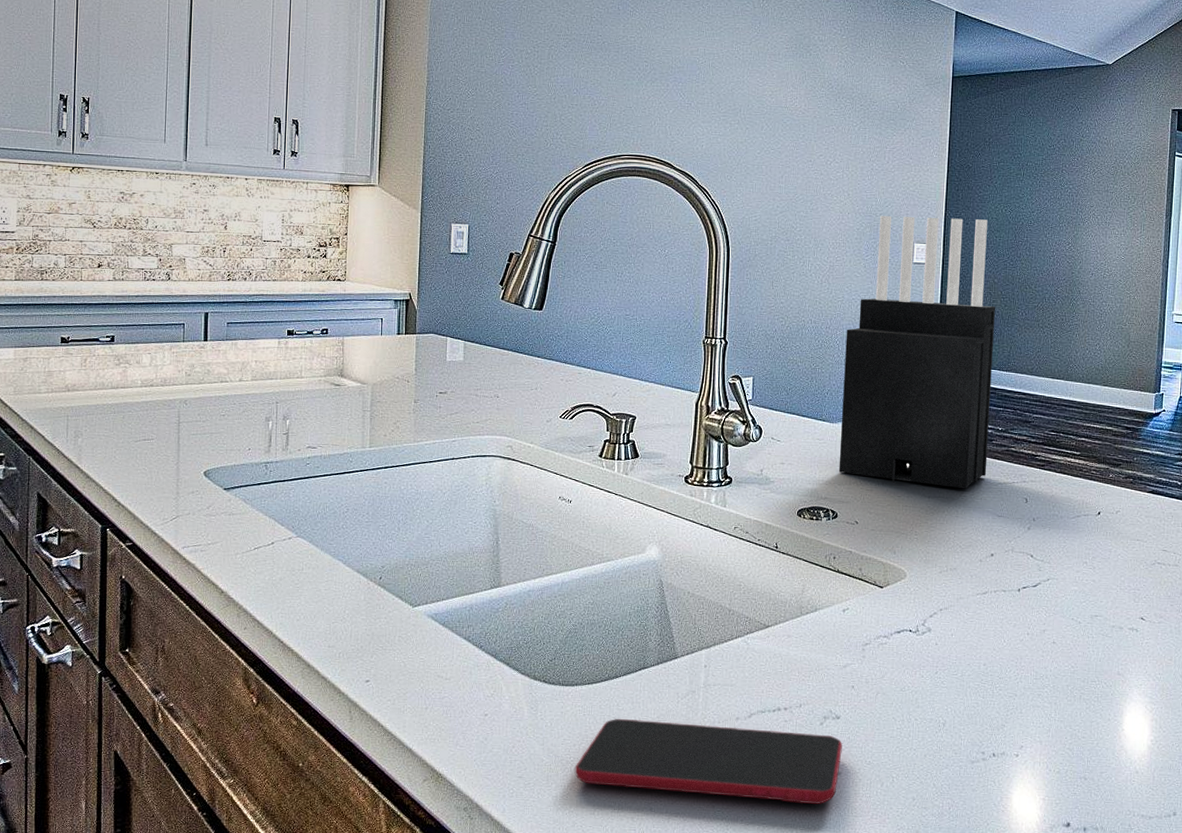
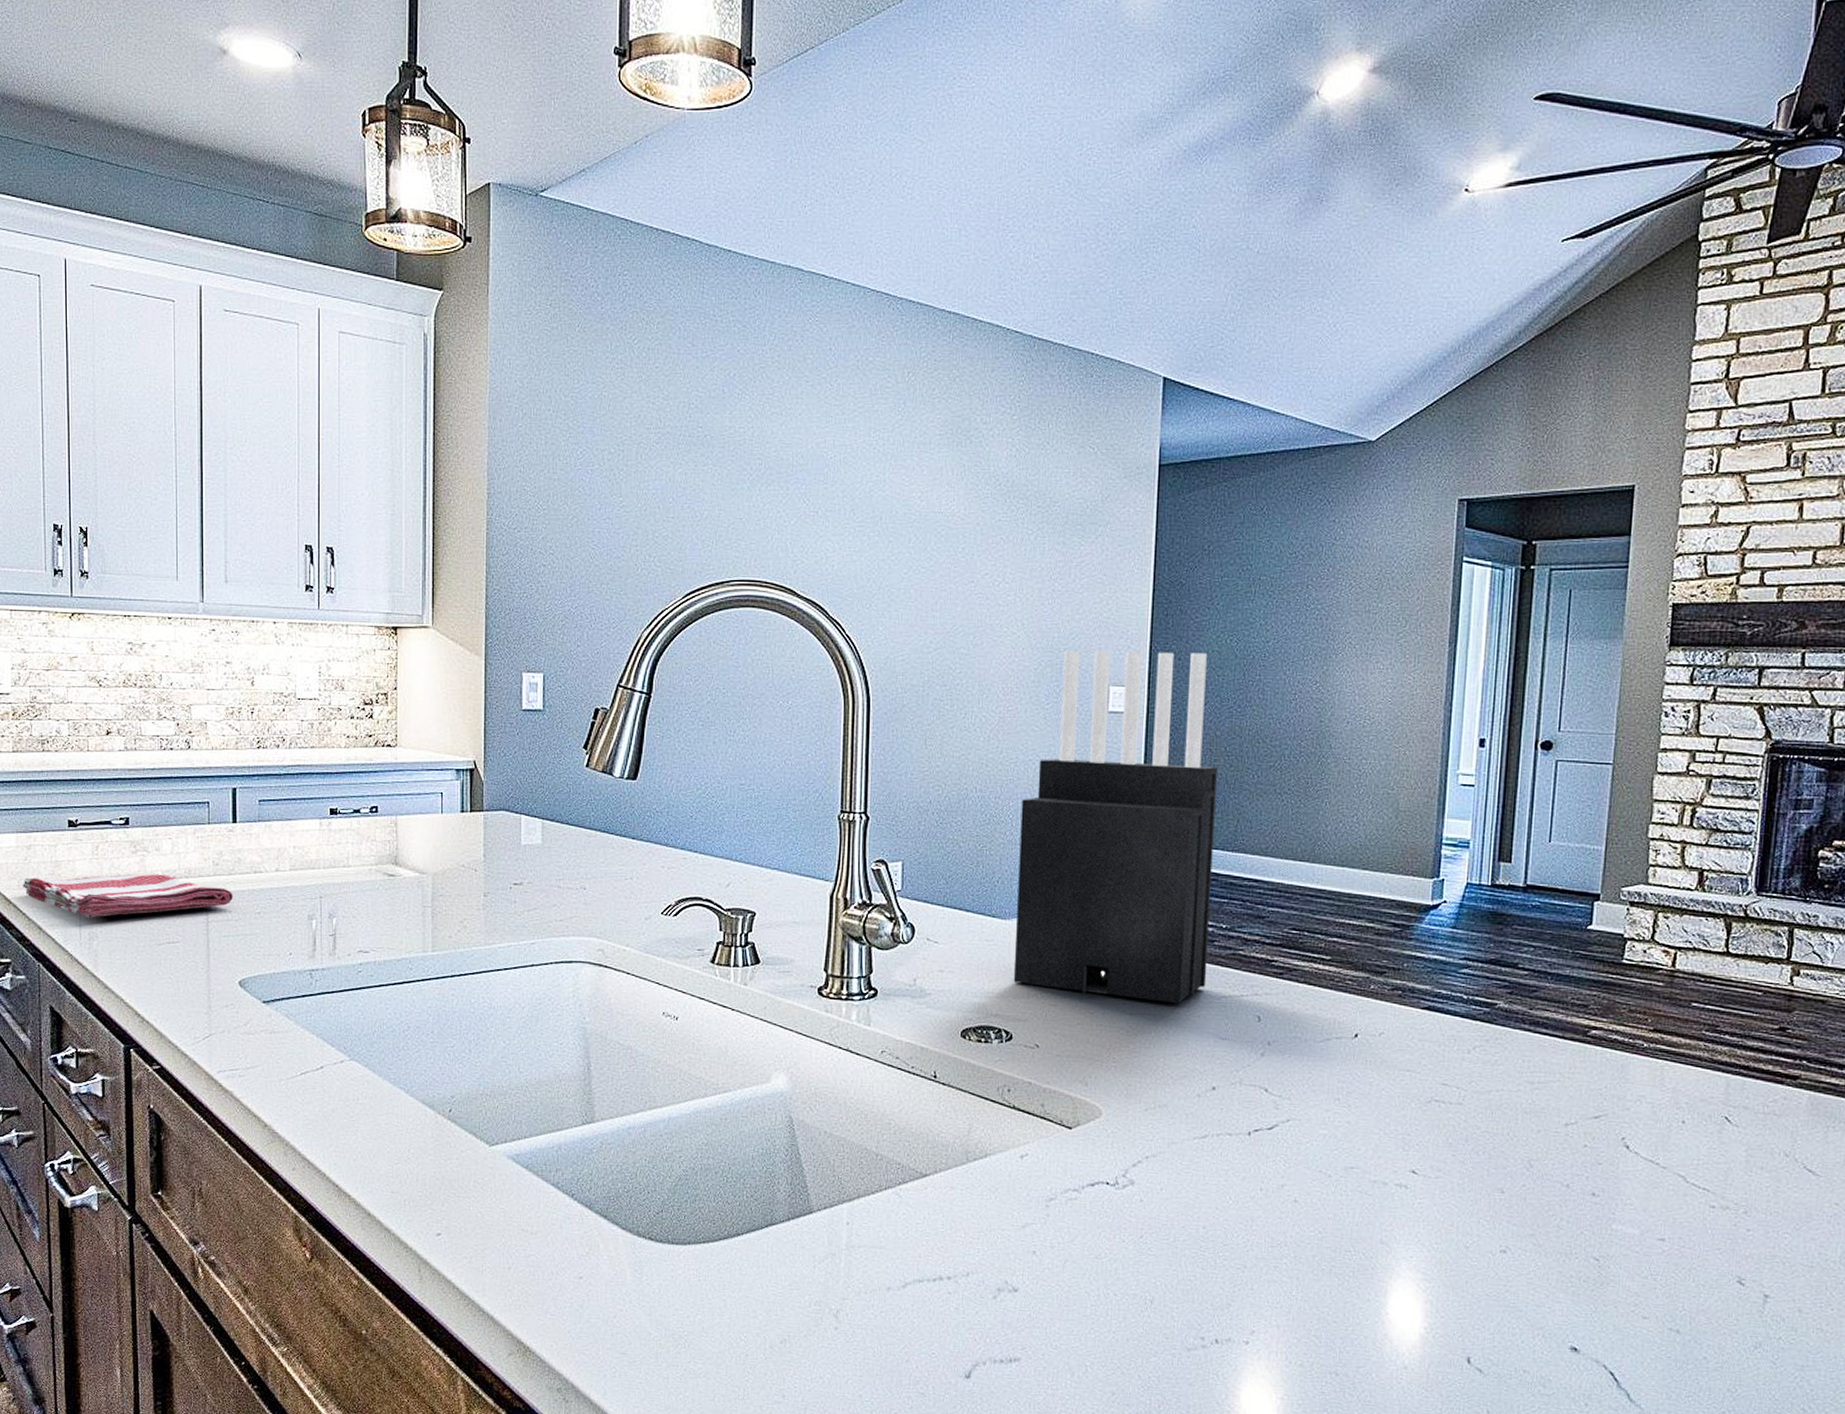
dish towel: none [18,381,203,419] -> present [22,872,234,918]
smartphone: present [574,718,842,804] -> none [689,1285,1022,1397]

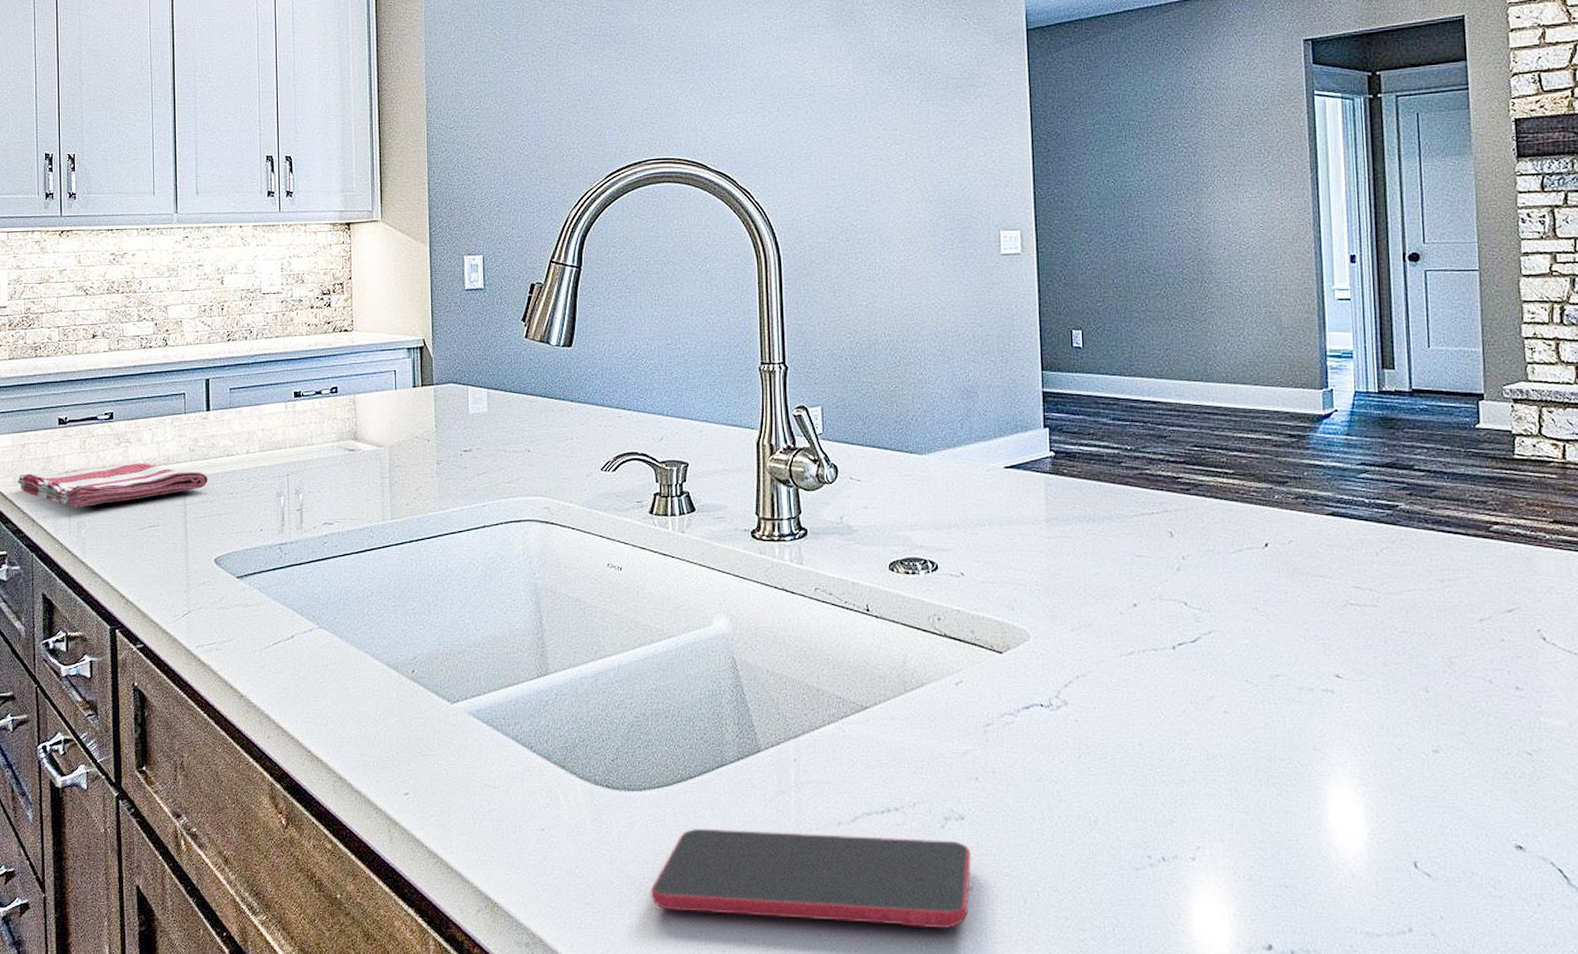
smartphone: none [689,1285,1022,1397] -> present [650,828,971,928]
knife block: present [1013,651,1217,1004] -> none [928,195,1118,525]

